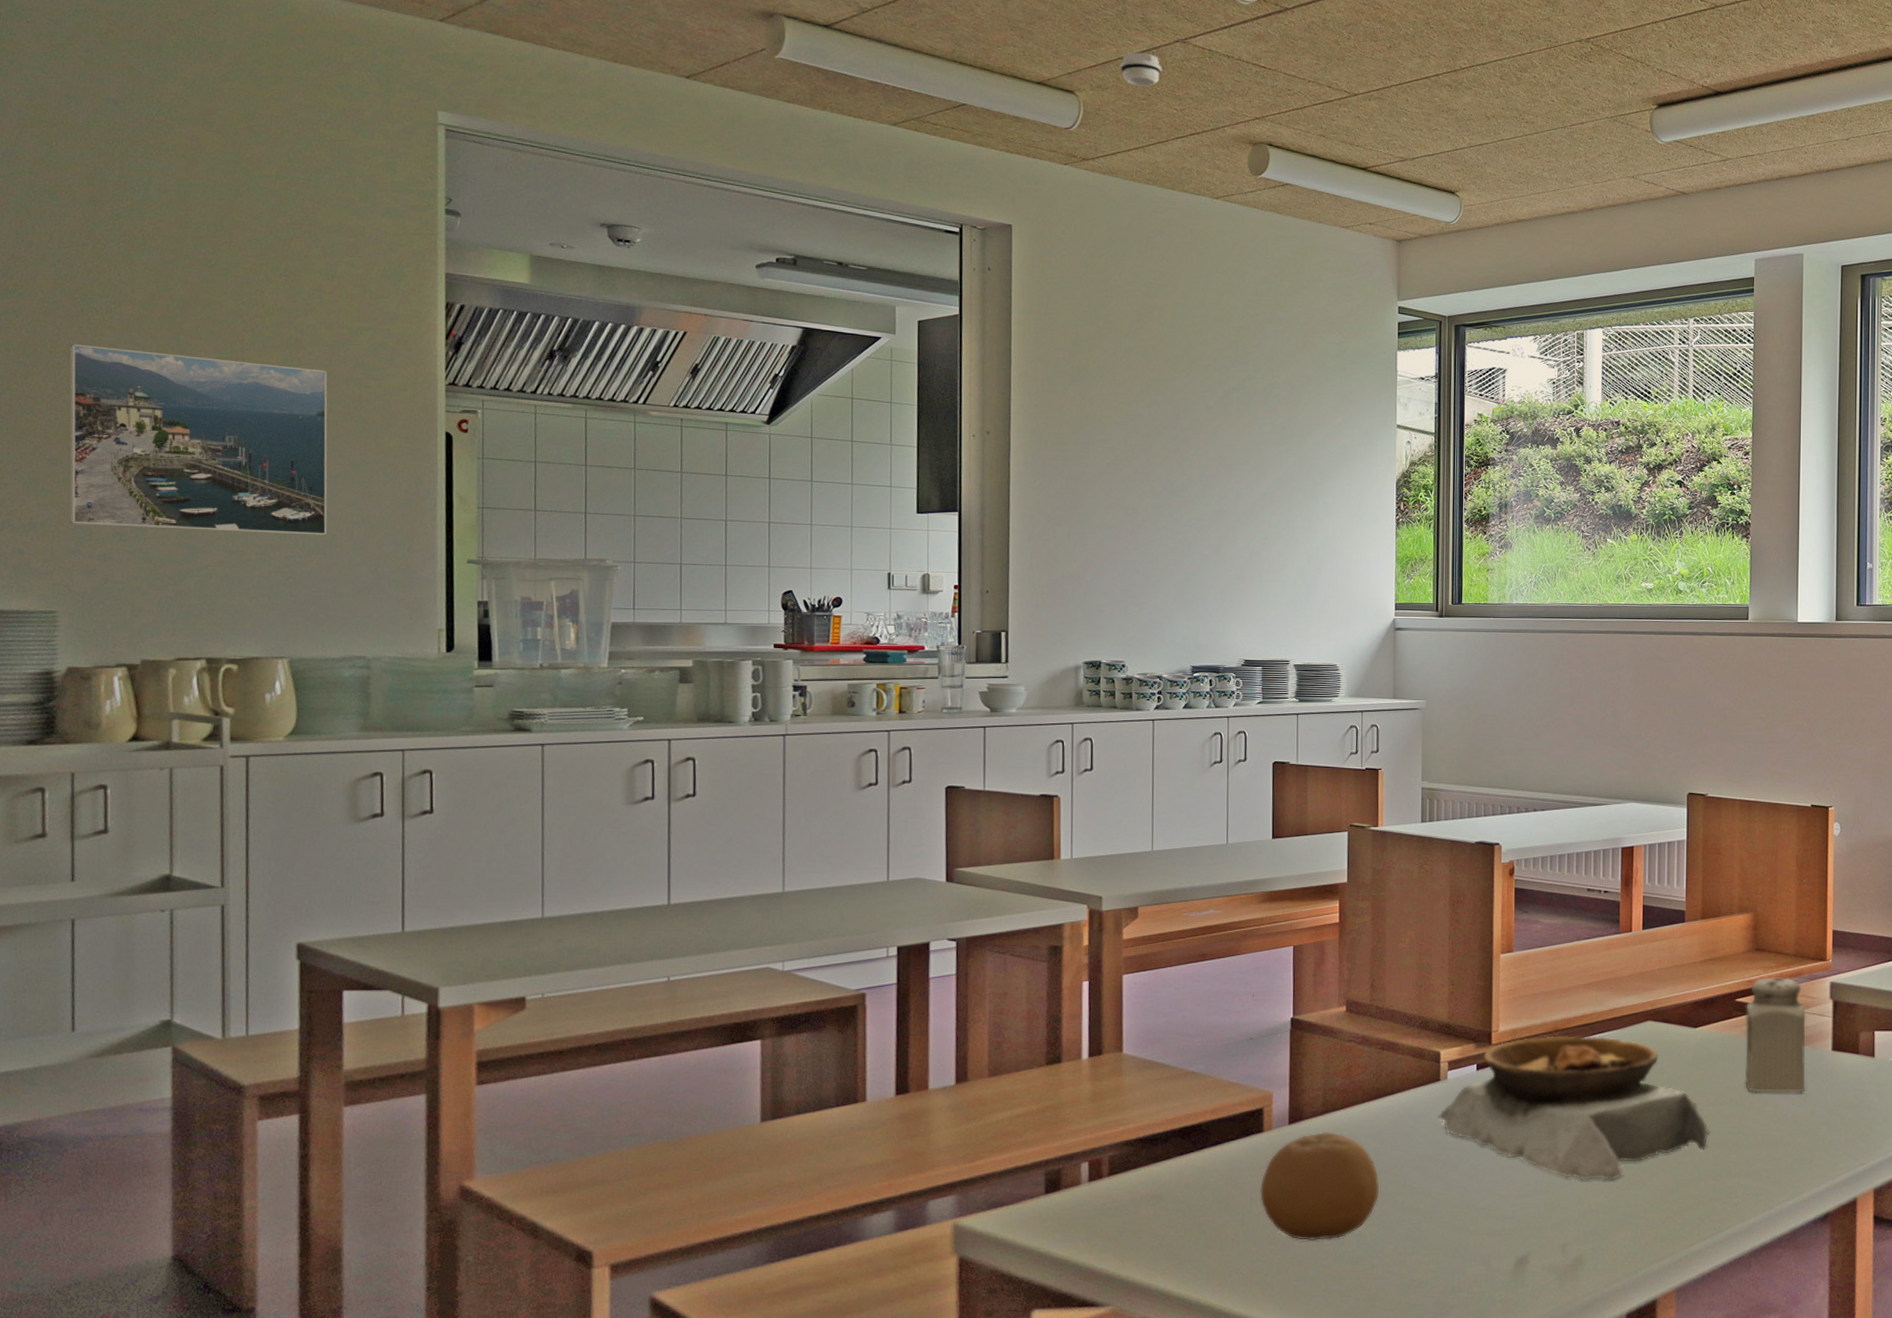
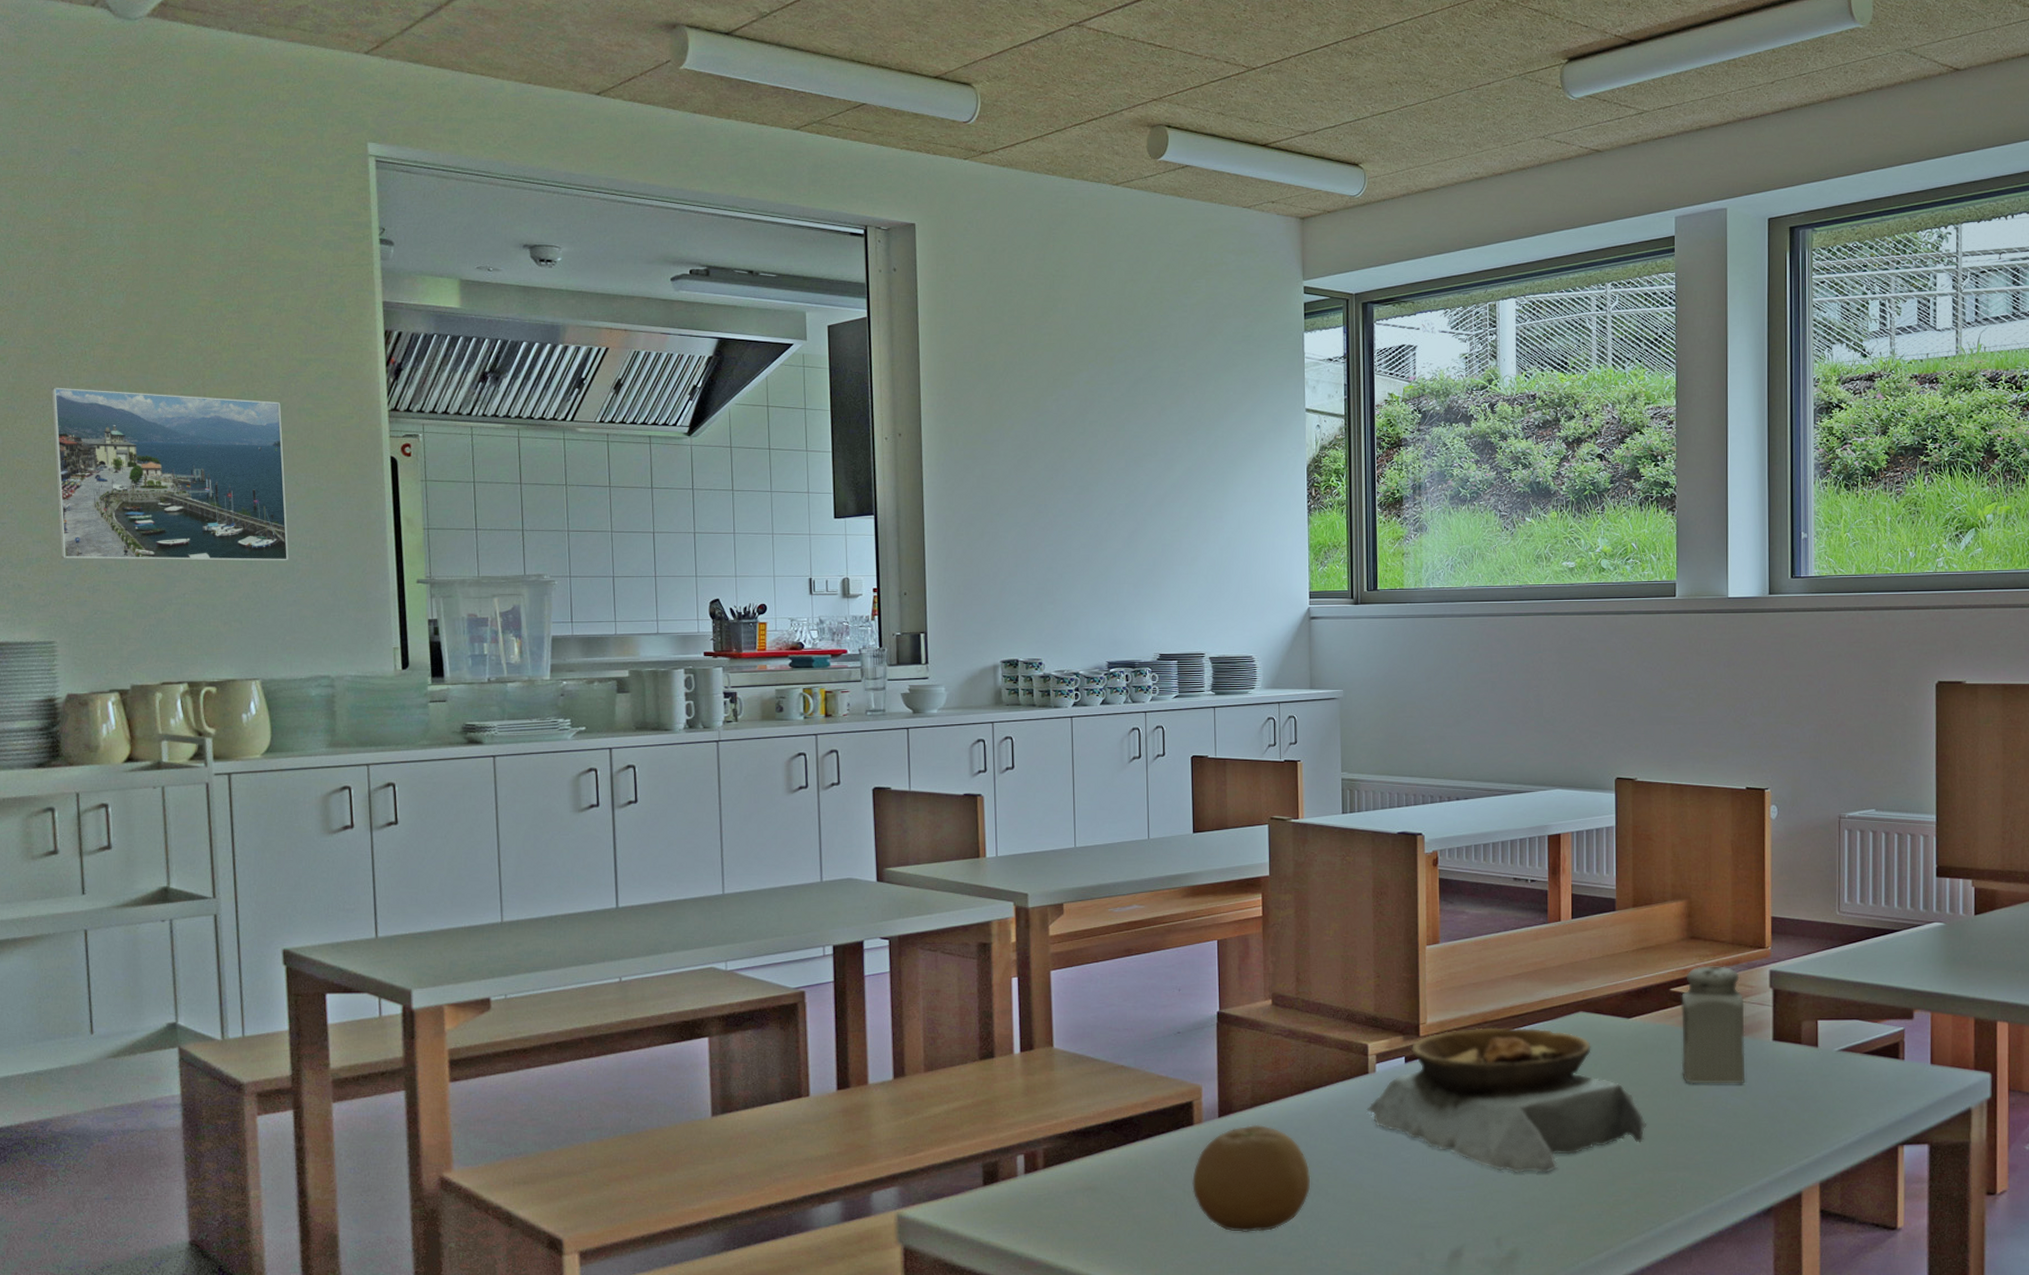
smoke detector: present [1120,52,1162,87] -> none [1015,40,1058,74]

